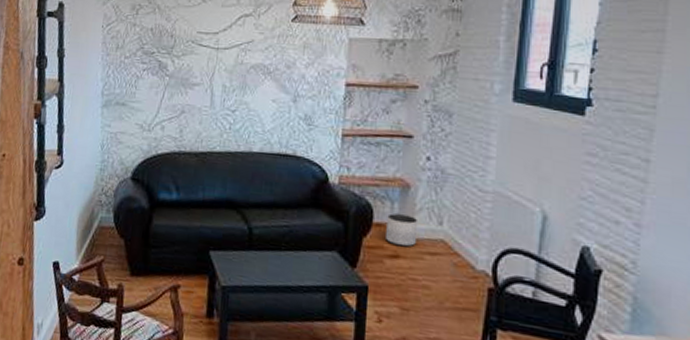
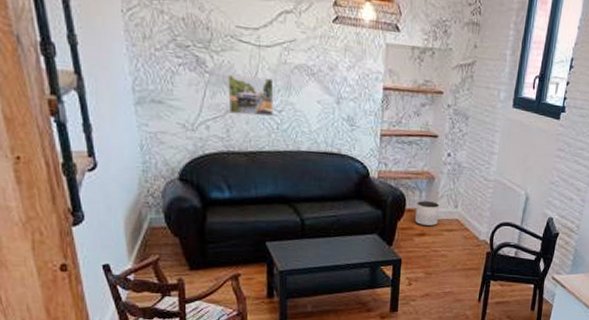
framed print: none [184,76,230,117] -> present [228,74,274,117]

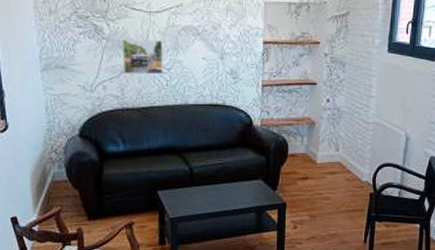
planter: present [415,201,440,227] -> none [298,146,322,170]

